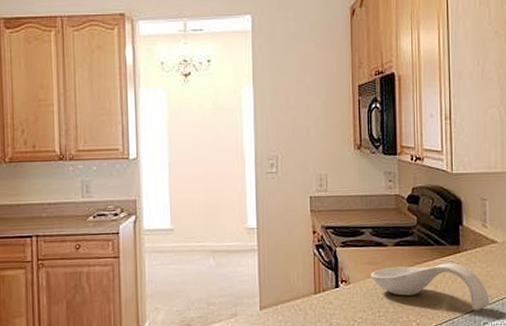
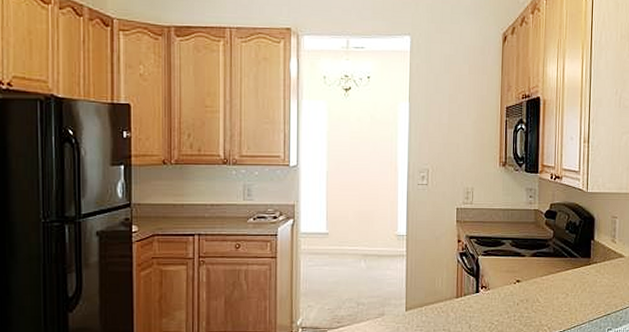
spoon rest: present [371,263,490,311] -> none [508,274,615,318]

